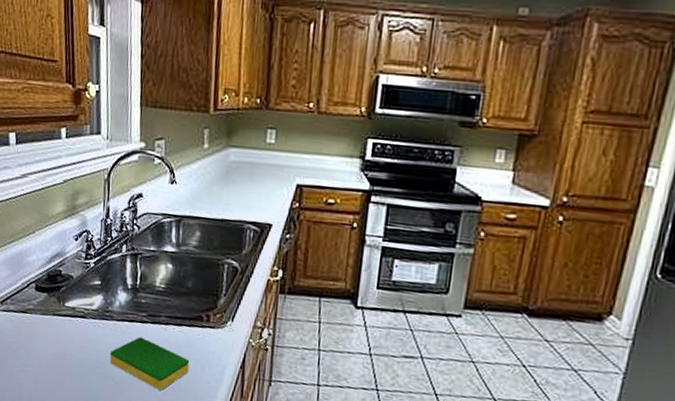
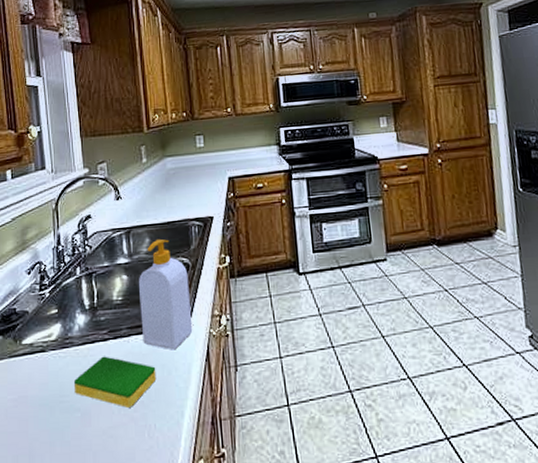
soap bottle: none [180,235,236,350] -> present [138,239,193,350]

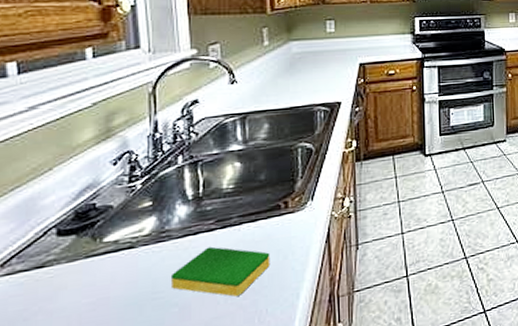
soap bottle: present [138,239,193,350] -> none [253,125,313,235]

